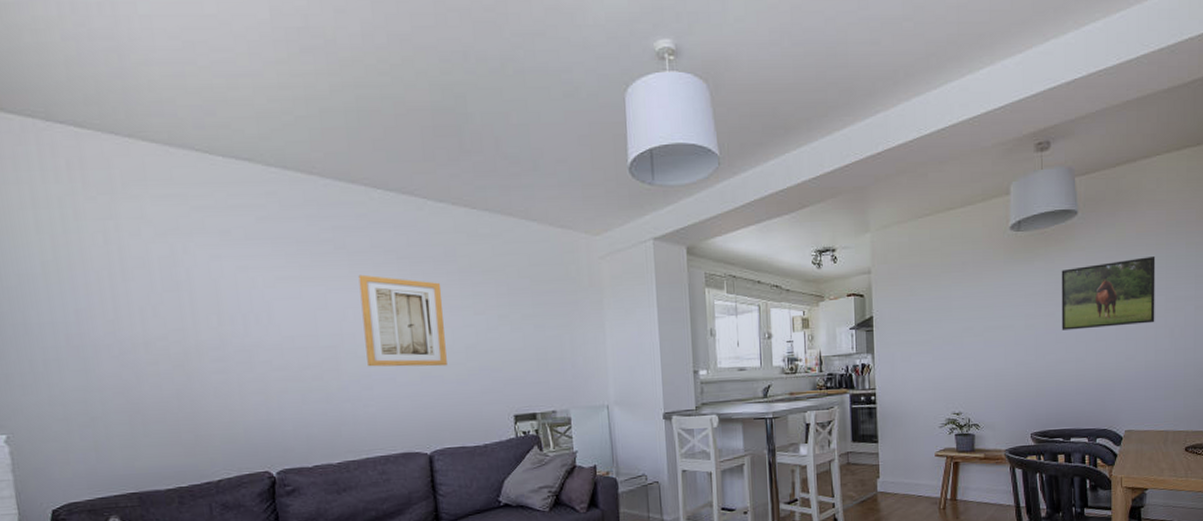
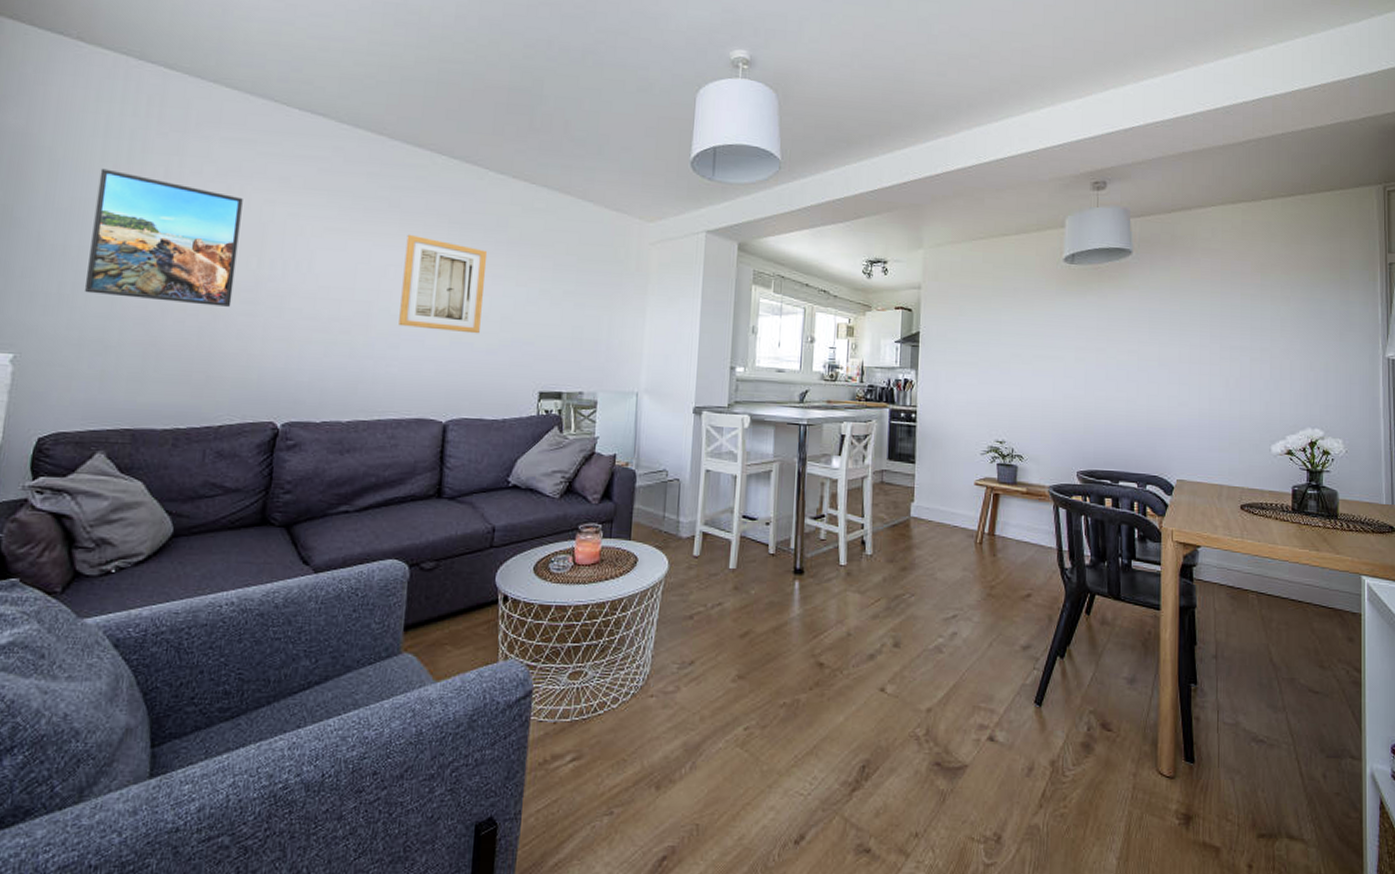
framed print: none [39,241,202,369] -> present [85,168,243,307]
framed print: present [1061,257,1156,330] -> none [1112,303,1210,371]

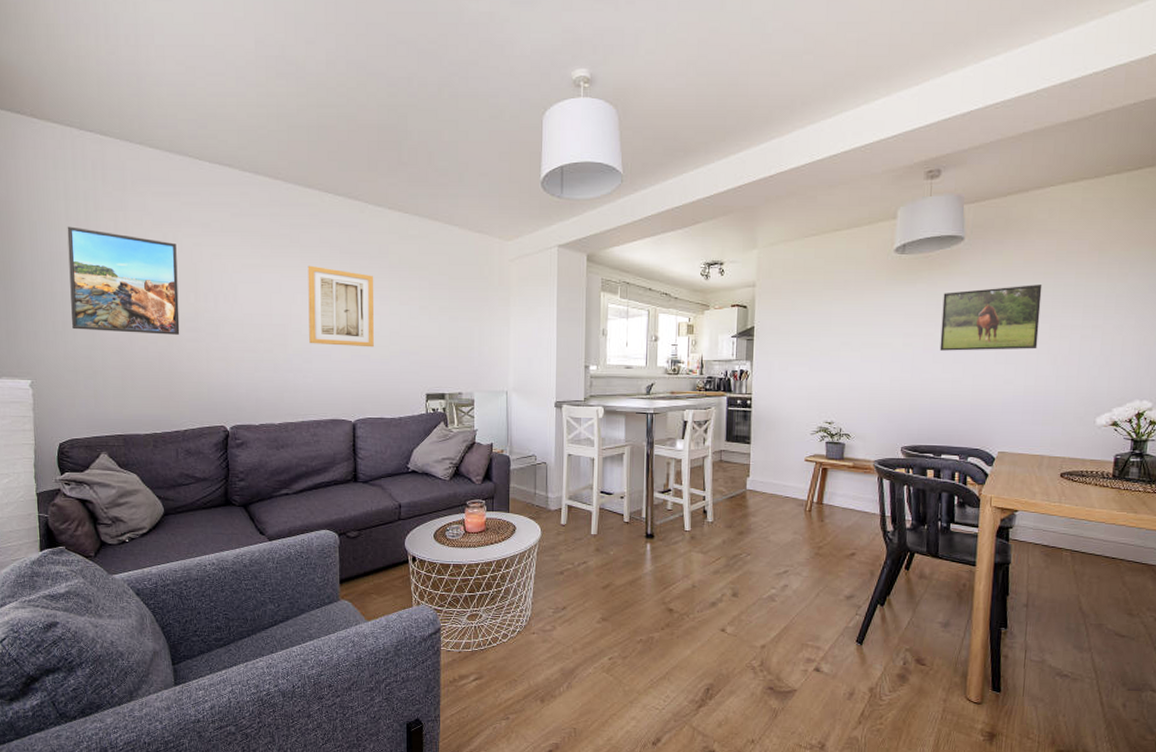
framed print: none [1112,303,1210,371] -> present [939,285,1043,351]

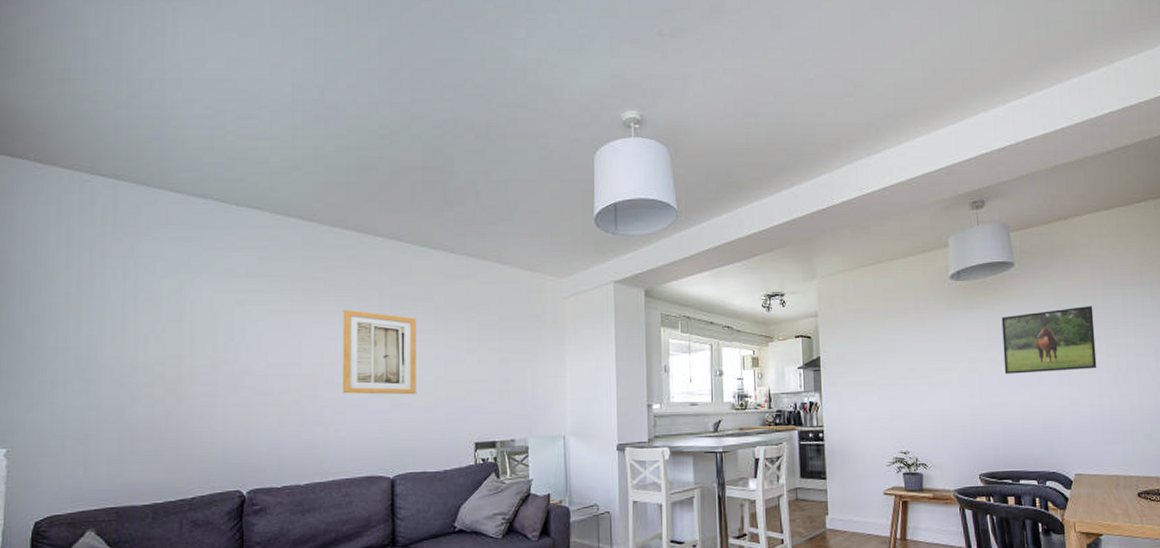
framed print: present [67,226,180,335] -> none [63,275,194,390]

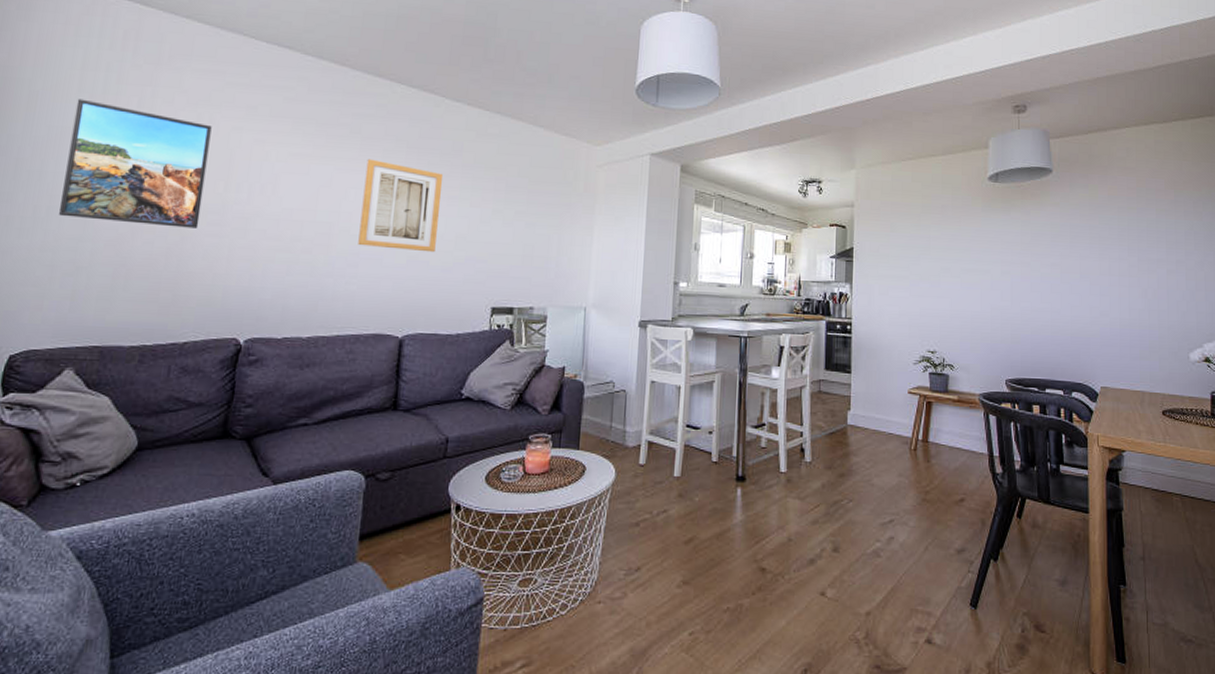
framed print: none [63,275,194,390] -> present [59,98,212,228]
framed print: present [1001,306,1097,374] -> none [1037,218,1128,282]

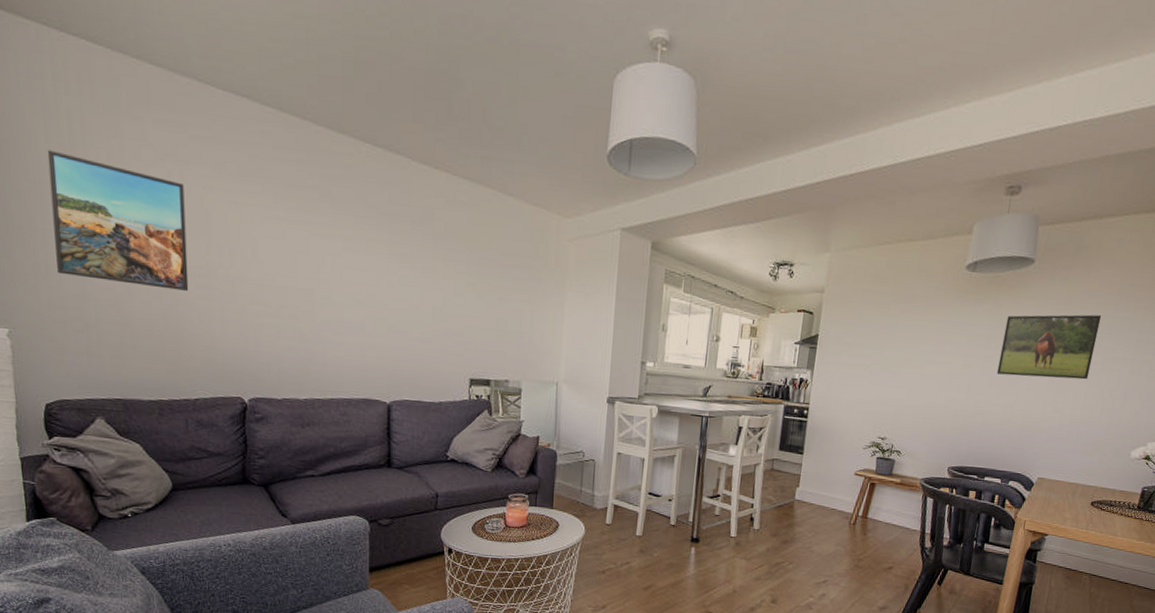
wall art: present [358,158,444,253] -> none [340,224,416,324]
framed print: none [1037,218,1128,282] -> present [996,314,1102,380]

